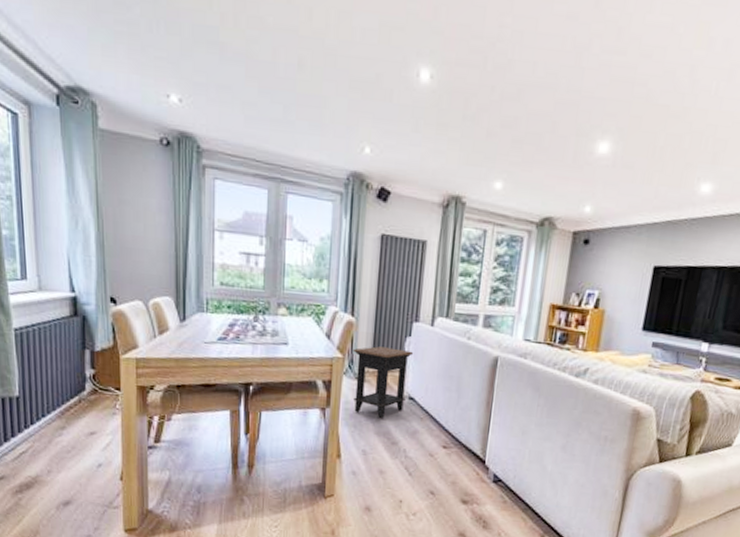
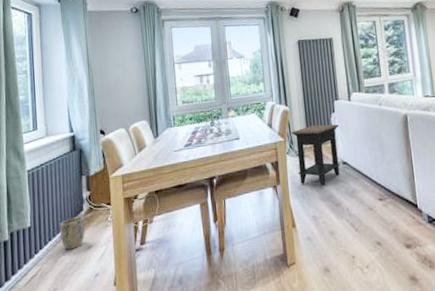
plant pot: none [56,396,87,432] -> present [60,216,85,250]

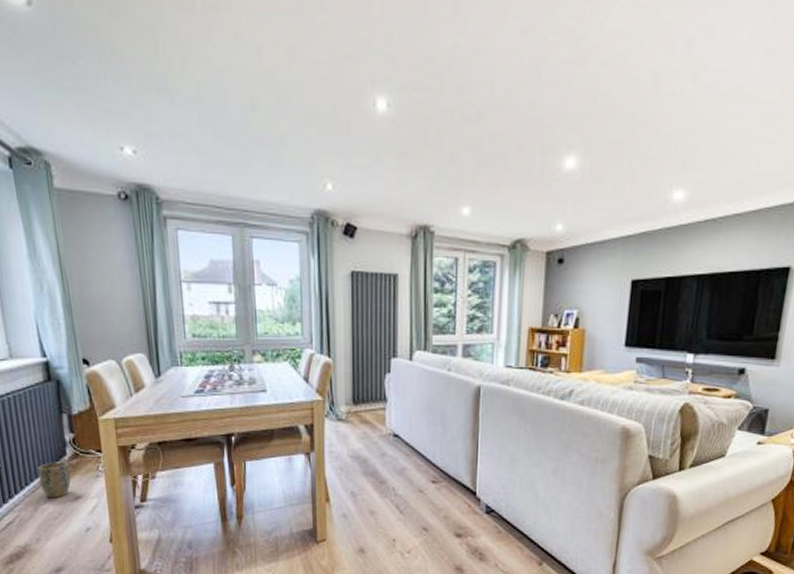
side table: present [291,124,340,186] -> none [332,386,395,459]

